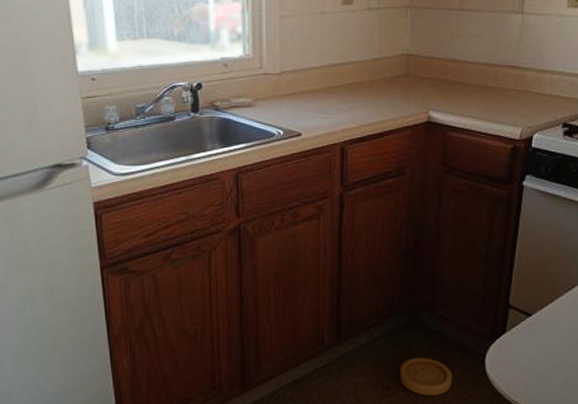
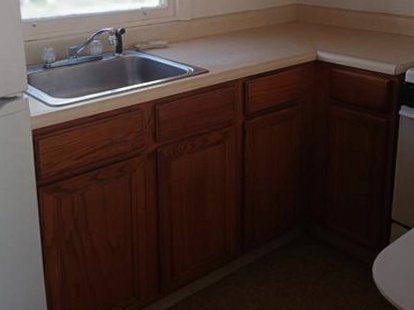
pet bowl: present [399,358,452,396] -> none [297,267,344,302]

